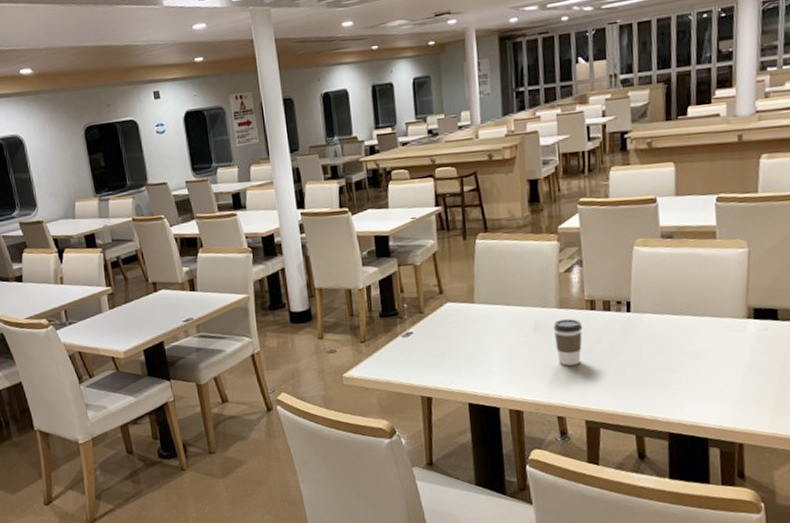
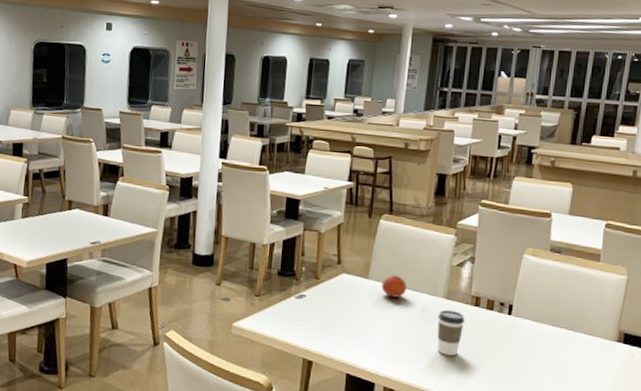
fruit: none [488,294,517,317] -> present [381,275,407,298]

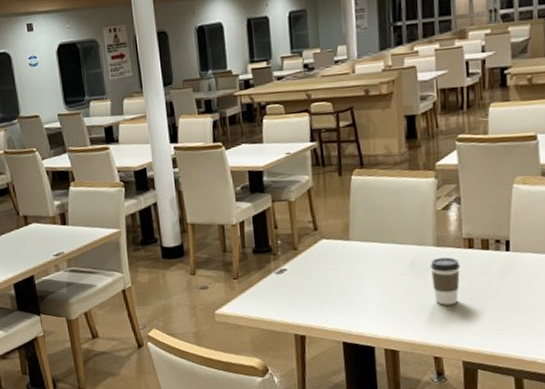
fruit: present [381,275,407,298] -> none [364,231,393,255]

